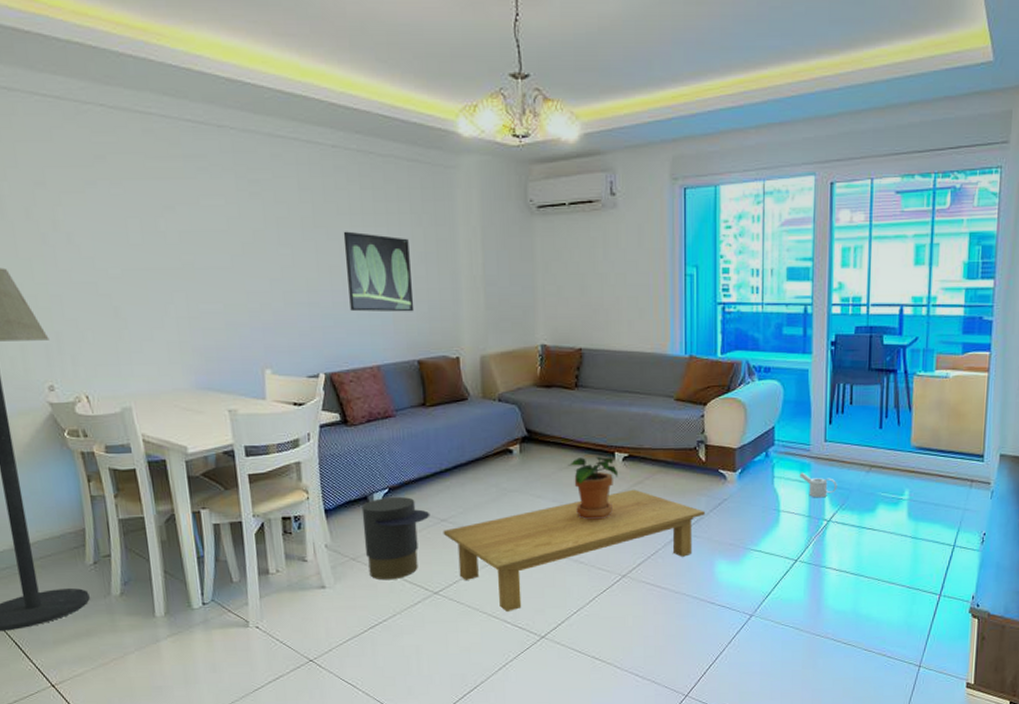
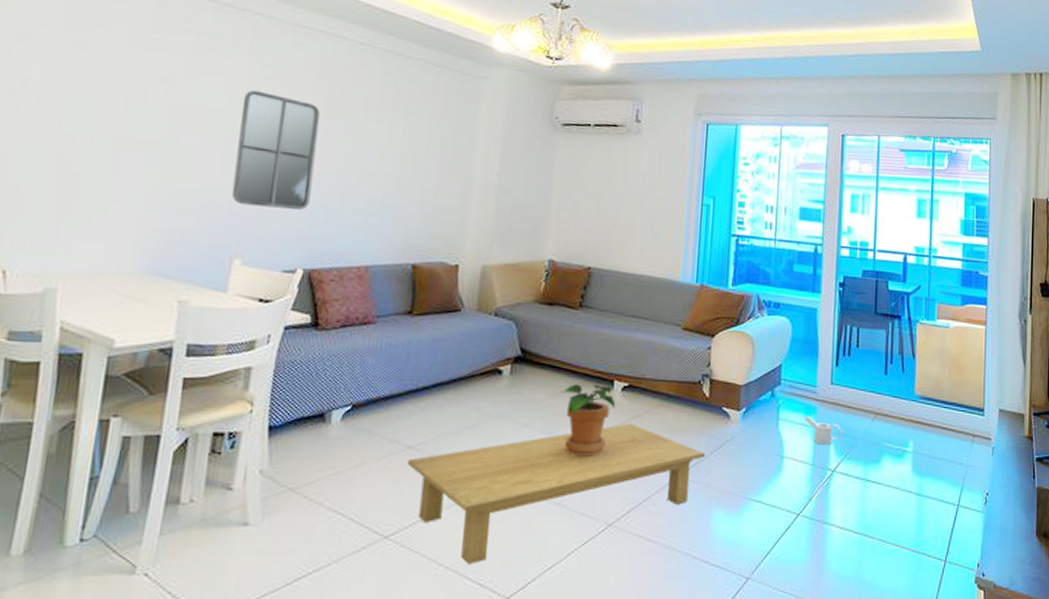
home mirror: none [239,207,318,320] -> present [231,89,321,211]
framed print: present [343,231,415,312] -> none [347,125,424,213]
trash can: present [361,496,430,580] -> none [308,415,396,519]

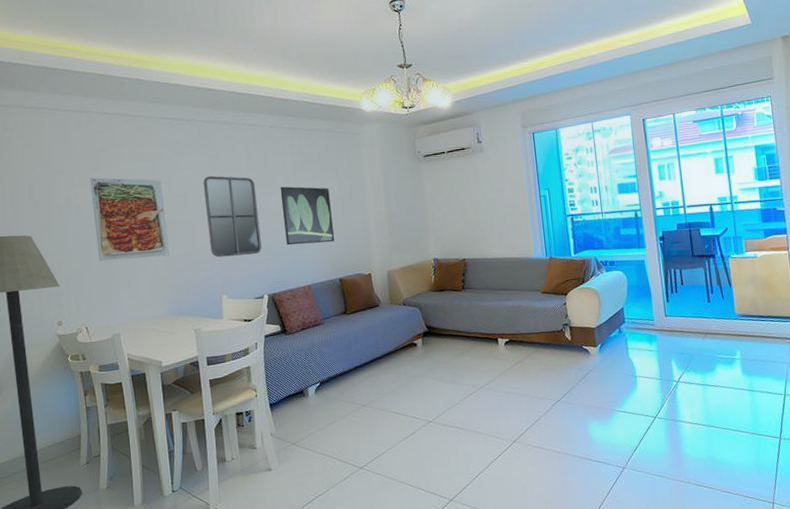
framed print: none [53,56,181,189] -> present [89,177,170,261]
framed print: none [347,125,424,213] -> present [280,186,335,246]
coffee table: present [407,423,705,564] -> none [364,367,575,480]
potted plant: present [562,383,616,456] -> none [461,342,503,396]
watering can: present [805,415,843,445] -> none [648,342,681,363]

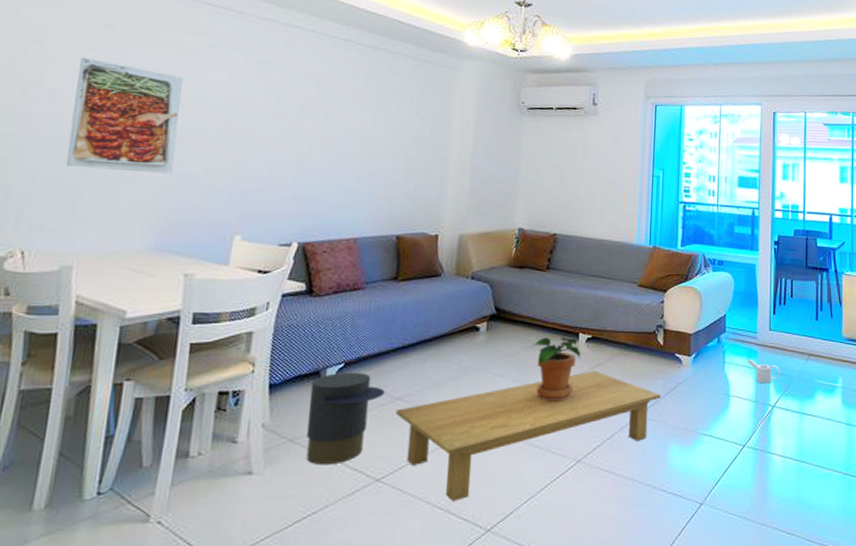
home mirror: present [203,175,262,258] -> none [231,83,311,191]
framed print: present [280,186,335,246] -> none [336,113,405,190]
trash can: none [299,388,354,460] -> present [306,372,385,465]
coffee table: none [364,367,575,480] -> present [395,370,661,501]
potted plant: none [461,342,503,396] -> present [533,336,581,401]
watering can: none [648,342,681,363] -> present [747,358,781,384]

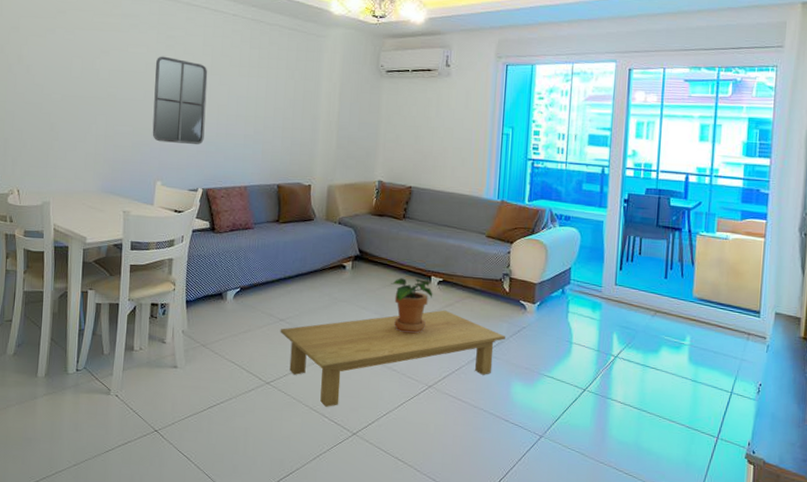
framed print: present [67,57,183,174] -> none [41,39,114,132]
home mirror: none [231,83,311,191] -> present [152,56,208,145]
trash can: present [306,372,385,465] -> none [214,295,272,367]
watering can: present [747,358,781,384] -> none [591,310,625,335]

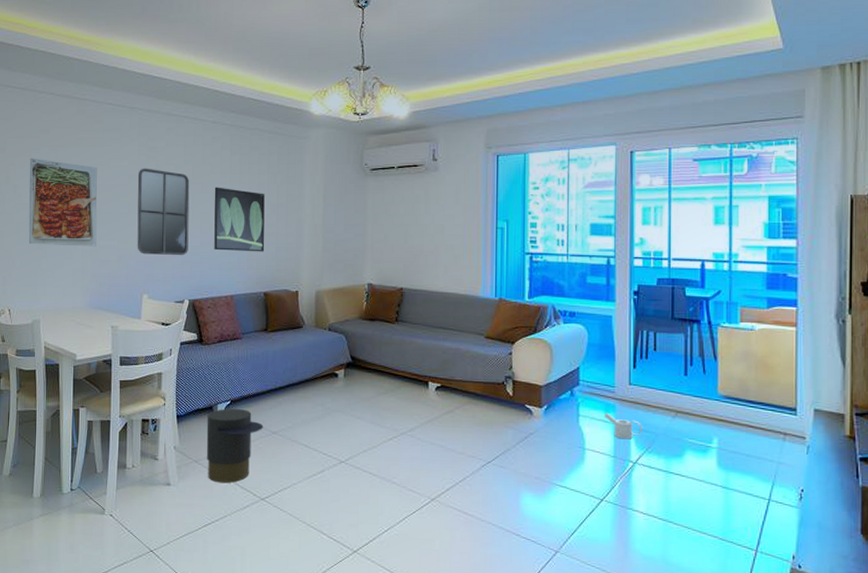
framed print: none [41,39,114,132] -> present [28,158,98,247]
trash can: none [214,295,272,367] -> present [206,408,264,483]
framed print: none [230,79,282,146] -> present [214,187,265,252]
coffee table: present [280,310,505,407] -> none [273,417,511,523]
potted plant: present [391,278,433,334] -> none [386,384,431,444]
watering can: none [591,310,625,335] -> present [604,412,643,440]

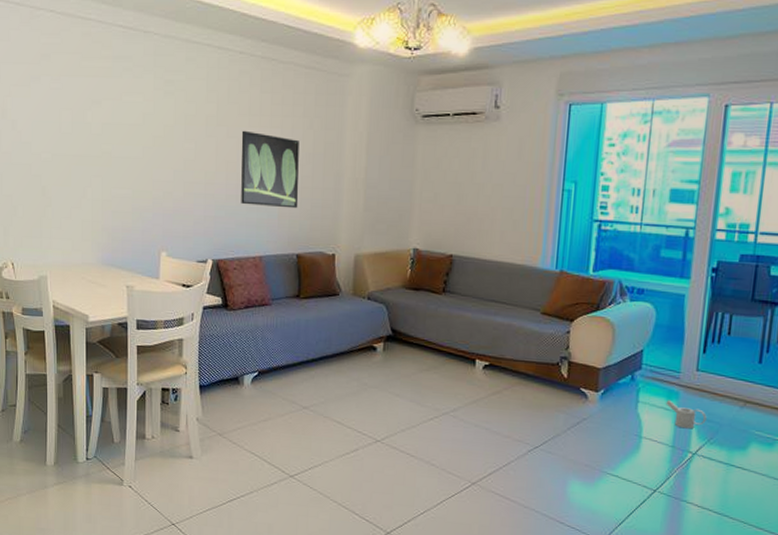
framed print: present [28,158,98,247] -> none [28,88,108,195]
home mirror: present [137,168,190,256] -> none [153,105,214,210]
trash can: present [206,408,264,483] -> none [231,380,294,458]

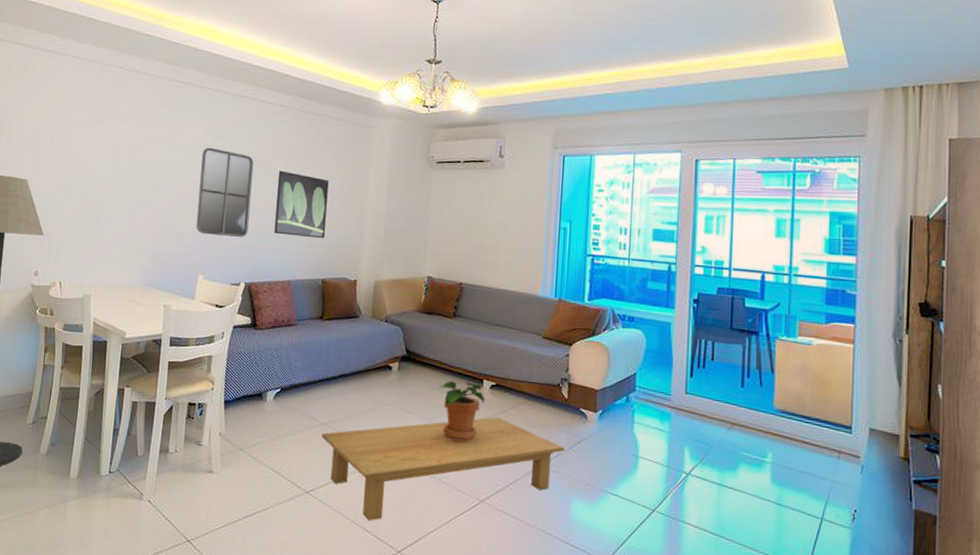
home mirror: none [153,105,214,210] -> present [196,147,254,238]
coffee table: none [303,398,562,504] -> present [321,416,564,521]
potted plant: none [428,361,478,425] -> present [440,381,485,443]
watering can: present [666,399,707,429] -> none [659,420,697,450]

